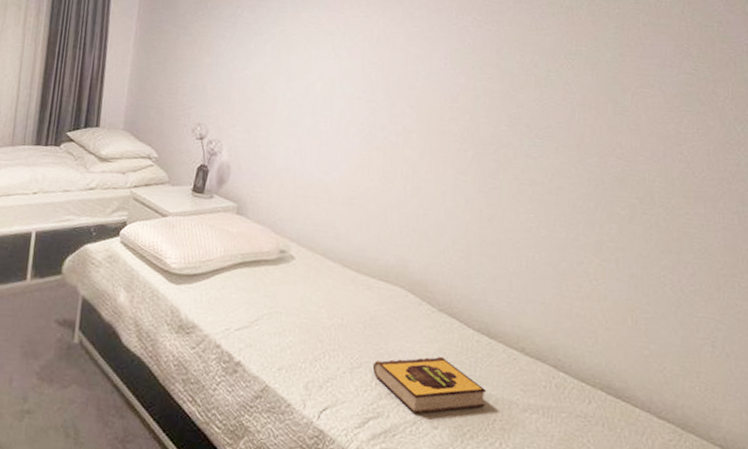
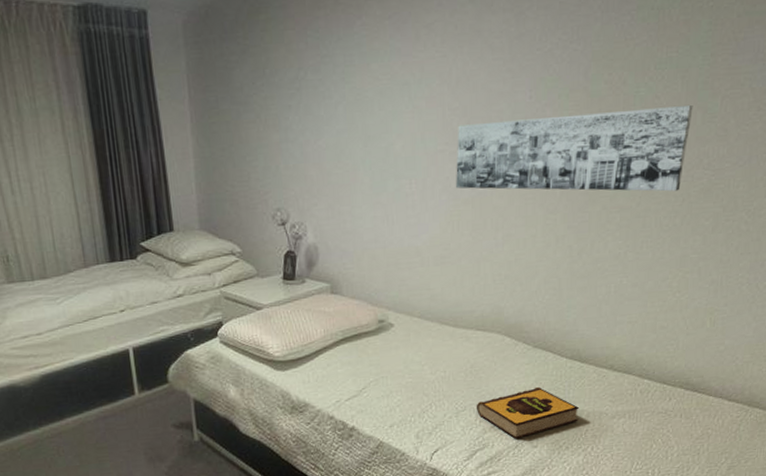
wall art: none [369,77,604,175] -> present [456,104,693,192]

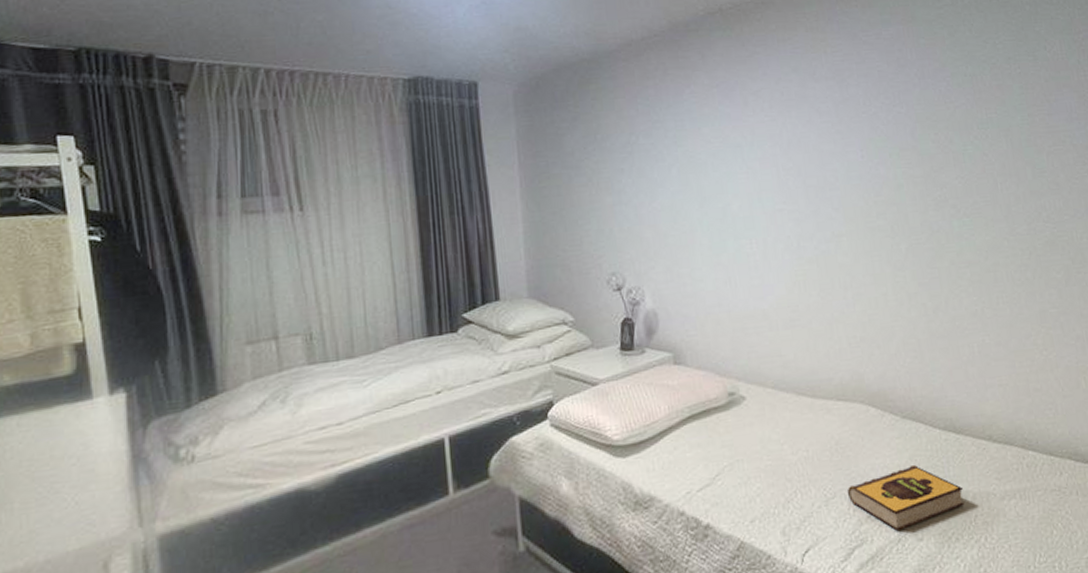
wall art: present [456,104,693,192] -> none [794,160,1025,248]

